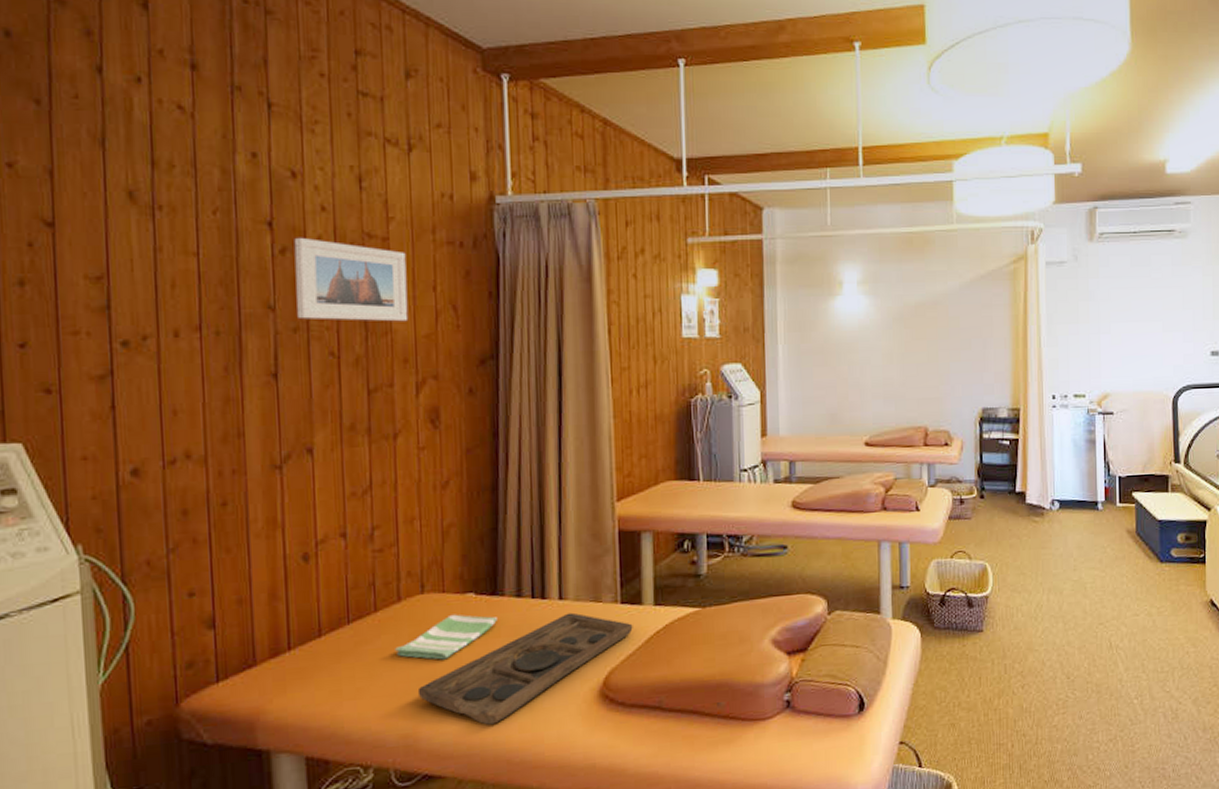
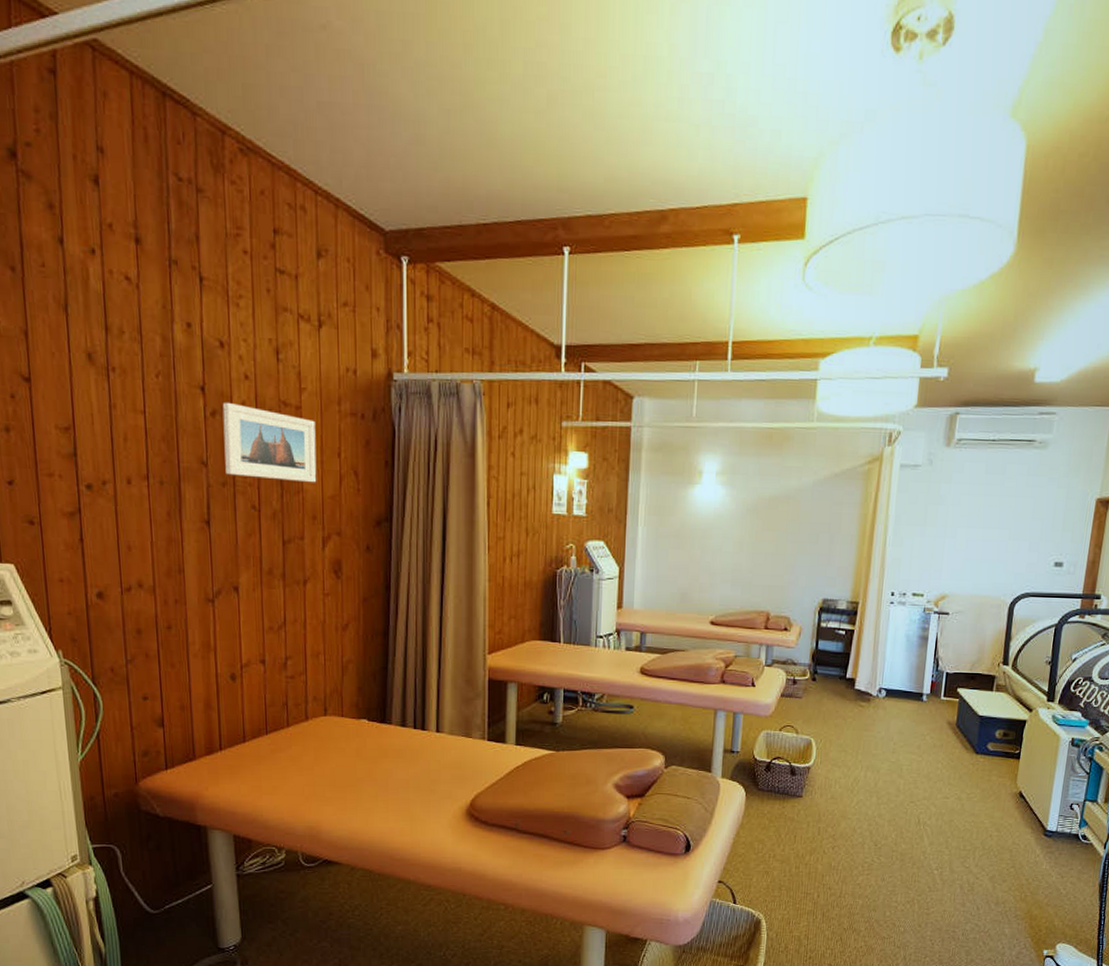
dish towel: present [395,614,497,660] -> none [303,735,385,771]
decorative tray: present [417,612,633,725] -> none [320,744,497,827]

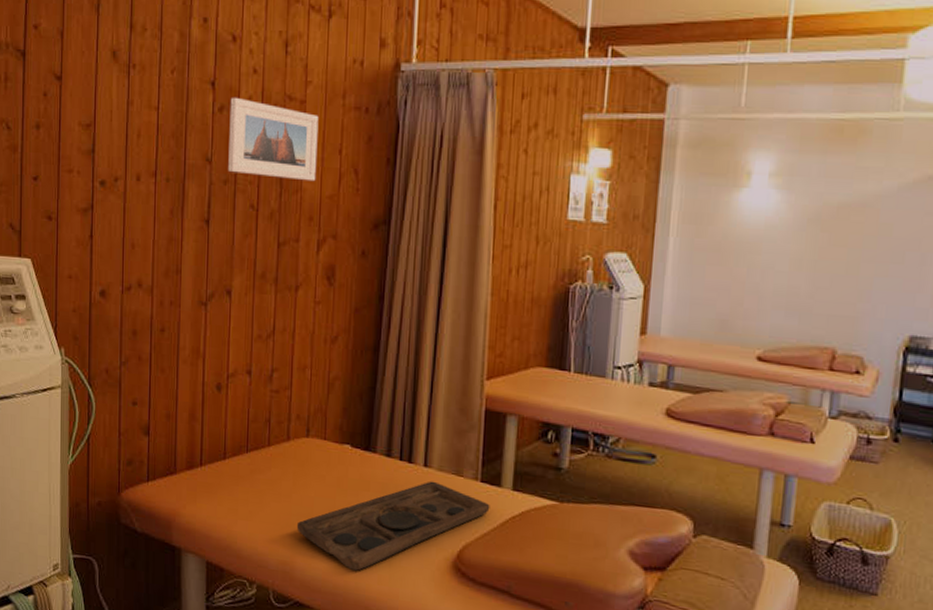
decorative tray: none [320,744,497,827] -> present [296,481,490,571]

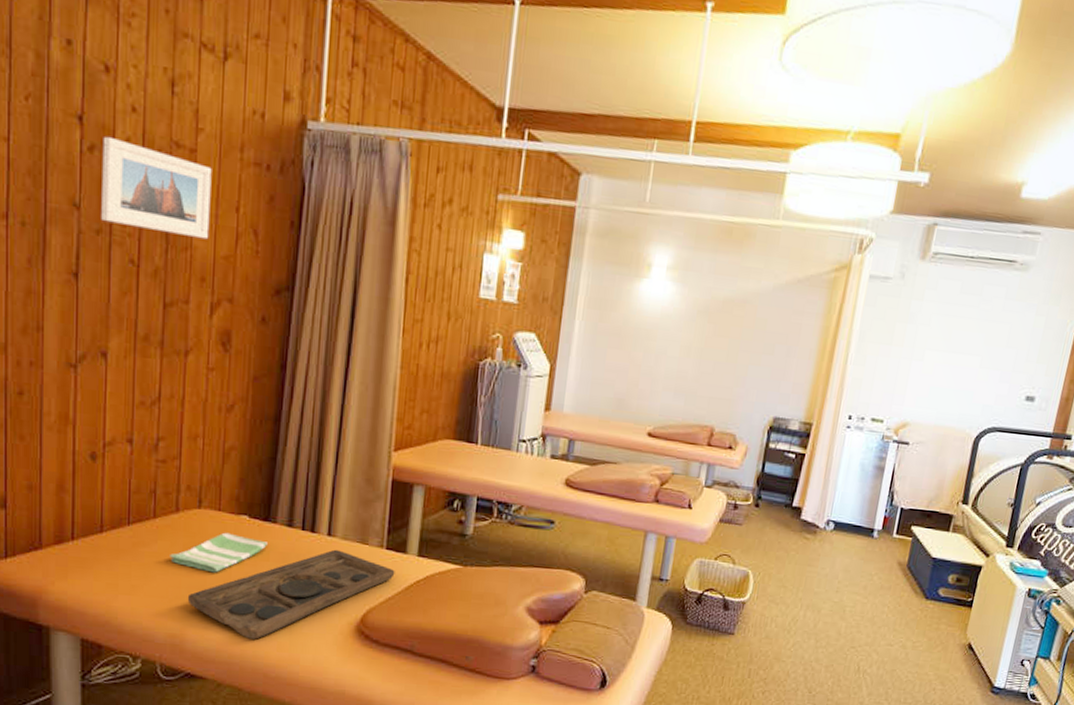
dish towel: none [282,461,368,502] -> present [170,532,267,573]

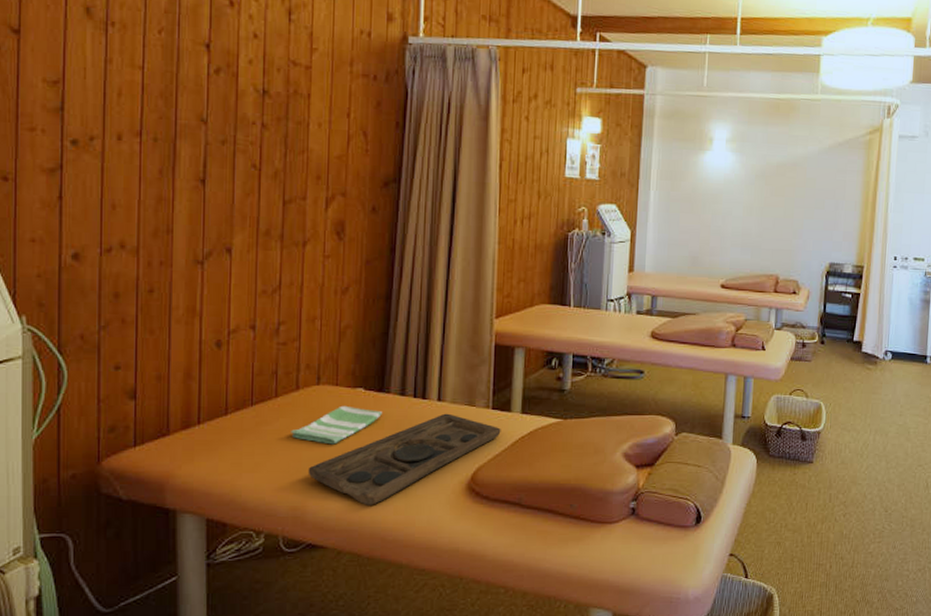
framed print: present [101,136,212,240] -> none [226,59,325,143]

